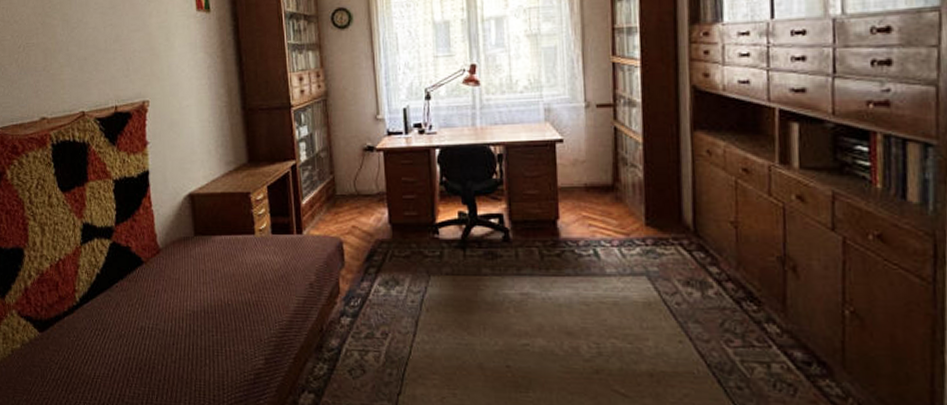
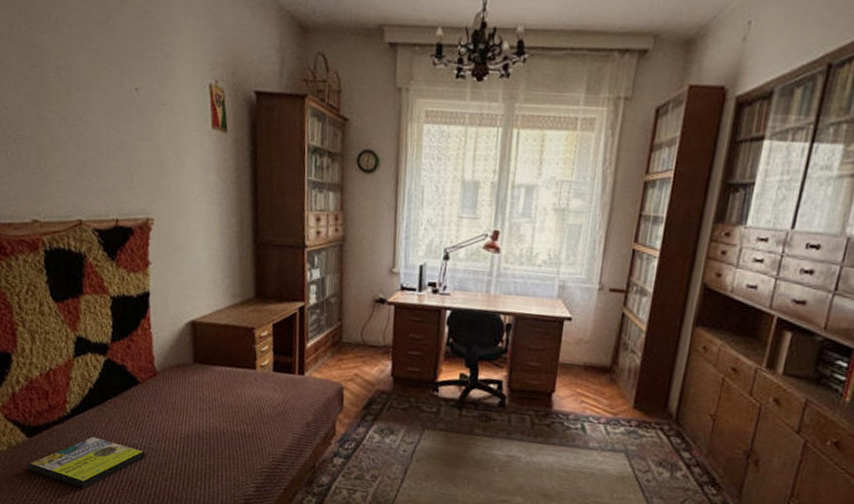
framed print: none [40,324,154,381] -> present [28,437,146,489]

